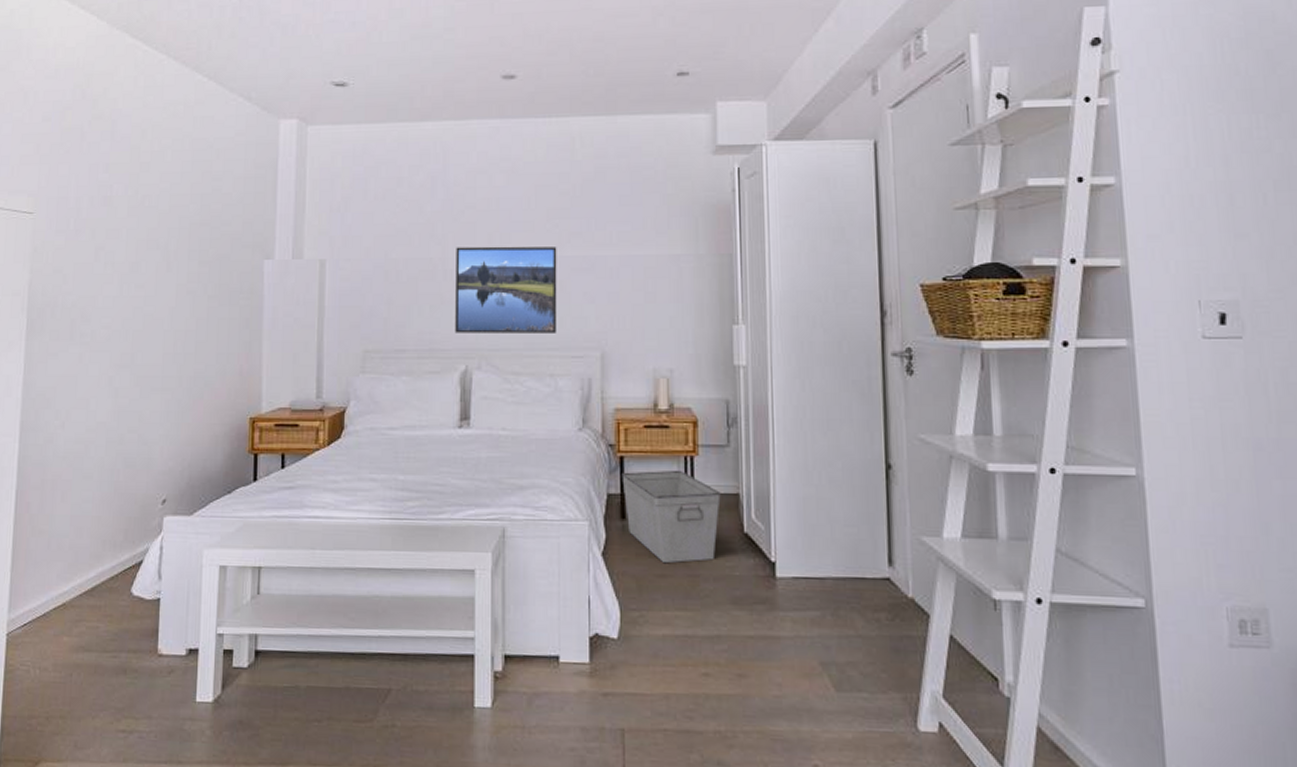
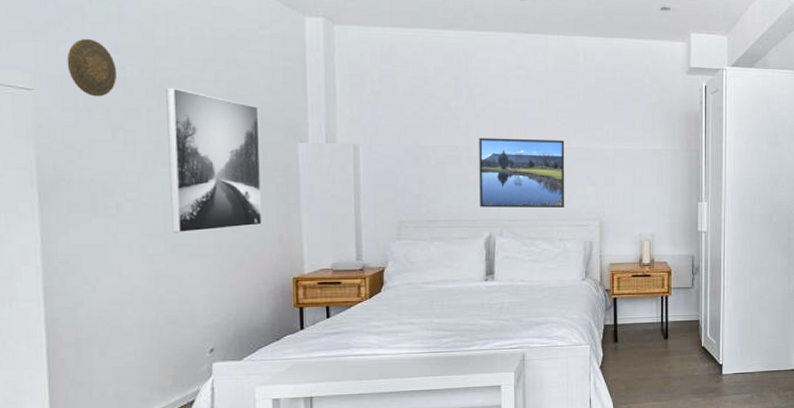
decorative plate: none [64,158,105,218] -> present [67,38,117,97]
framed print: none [138,204,229,364] -> present [166,87,262,234]
storage bin: present [622,470,721,564] -> none [615,305,686,371]

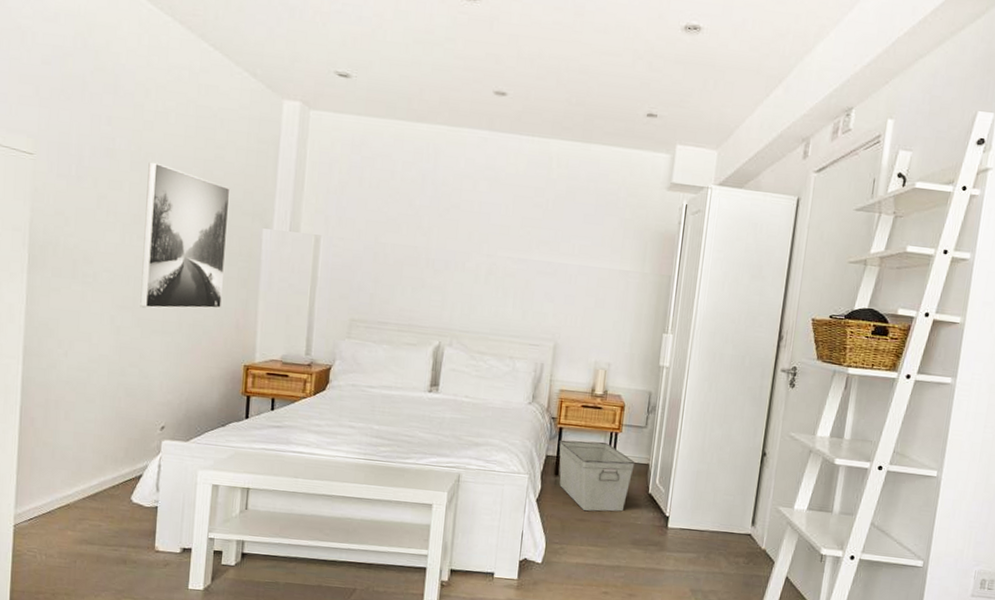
decorative plate: present [67,38,117,97] -> none [65,107,108,167]
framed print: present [479,138,565,208] -> none [432,240,527,324]
storage bin: none [615,305,686,371] -> present [559,440,635,512]

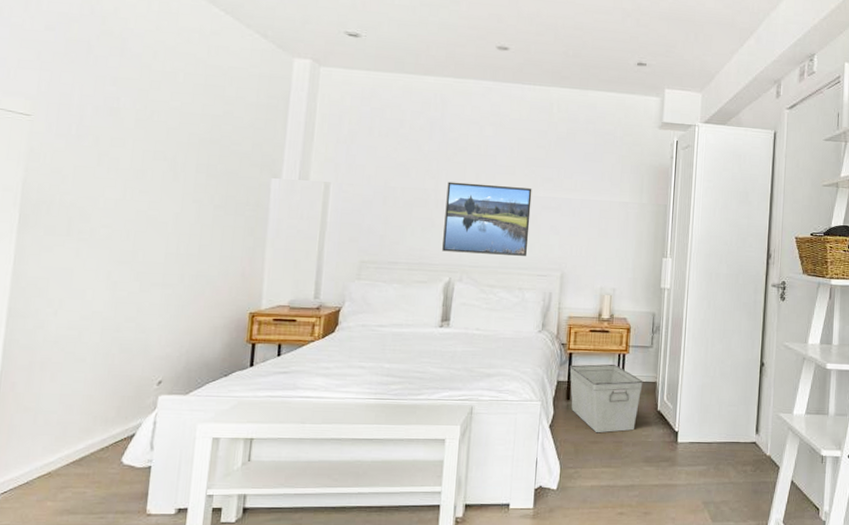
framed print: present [140,161,231,309] -> none [139,119,239,262]
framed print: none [432,240,527,324] -> present [442,181,532,256]

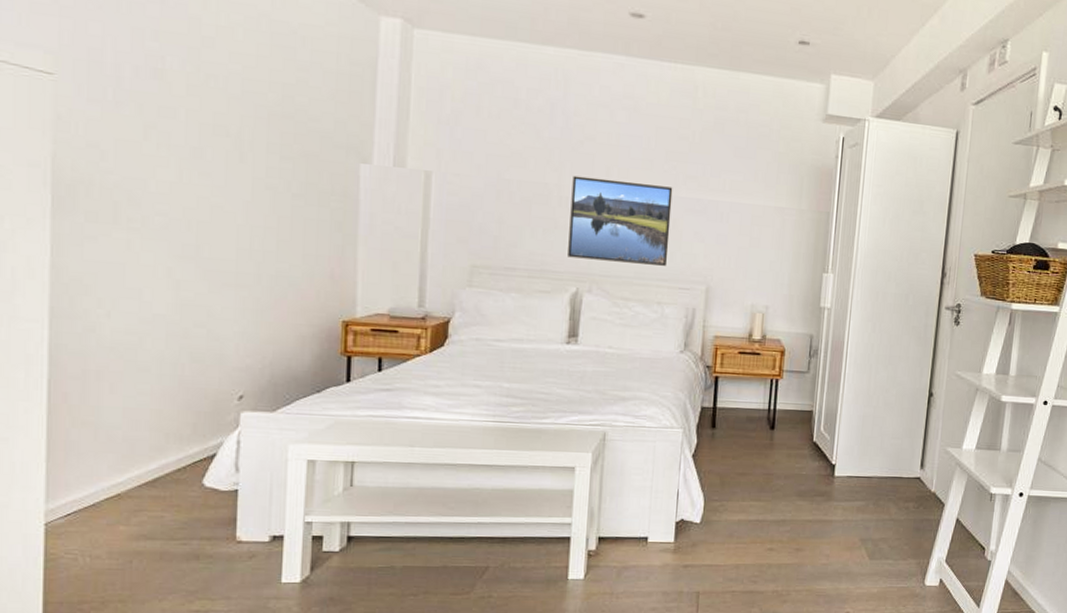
storage bin: present [569,364,643,433] -> none [715,389,798,465]

